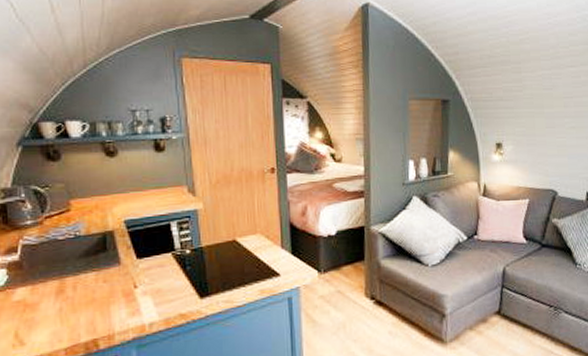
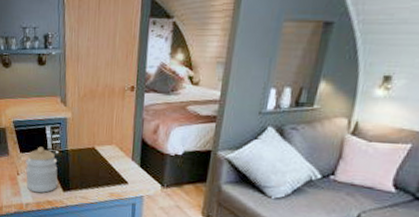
jar: none [144,247,193,306] -> present [25,146,58,193]

